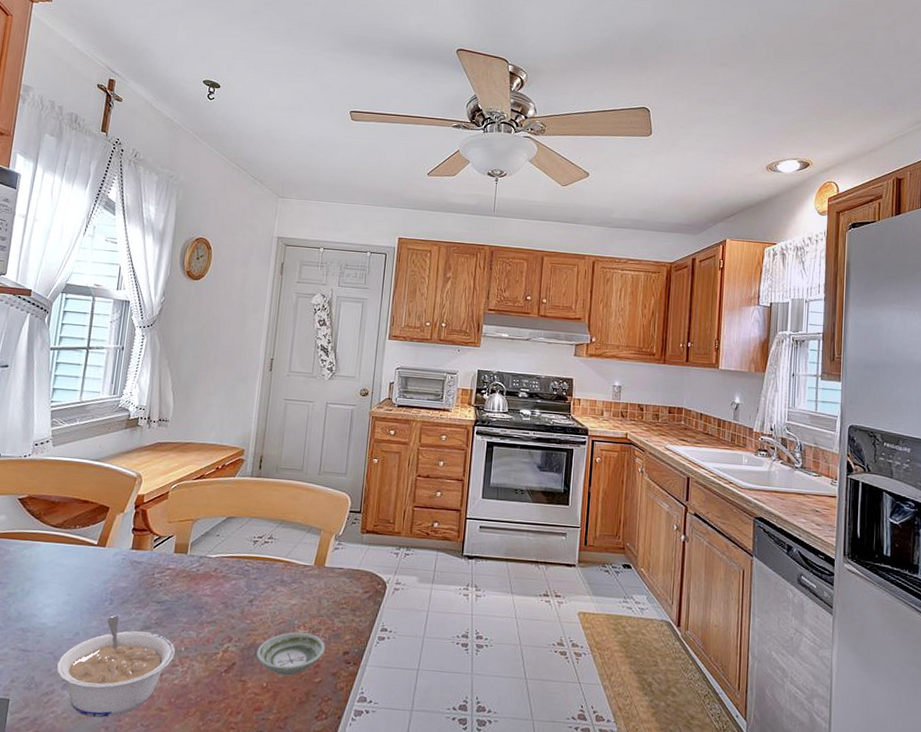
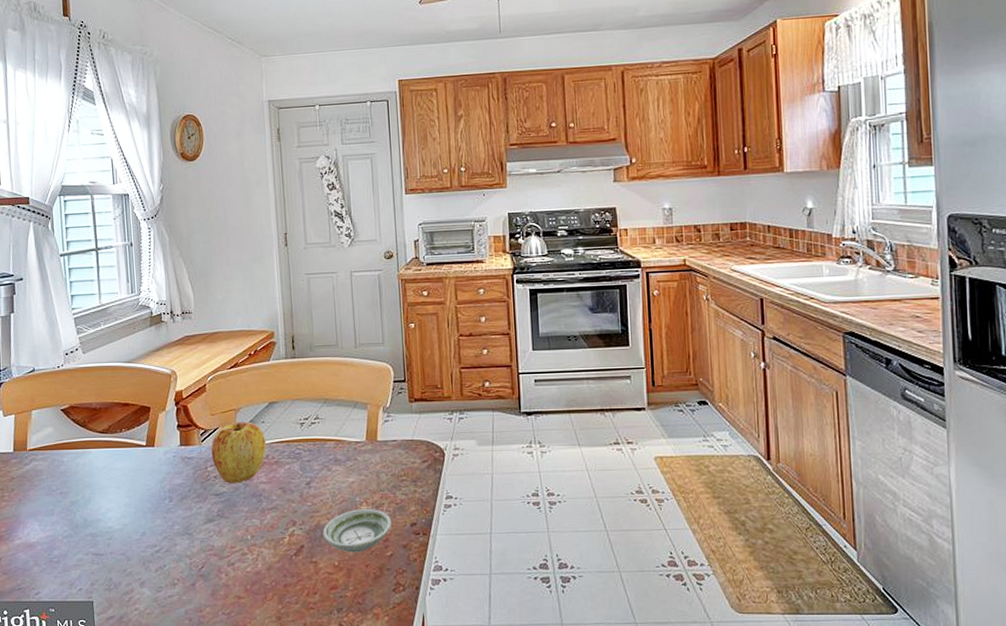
legume: present [56,615,175,717] -> none [130,512,242,610]
apple: none [160,532,218,593] -> present [211,422,267,483]

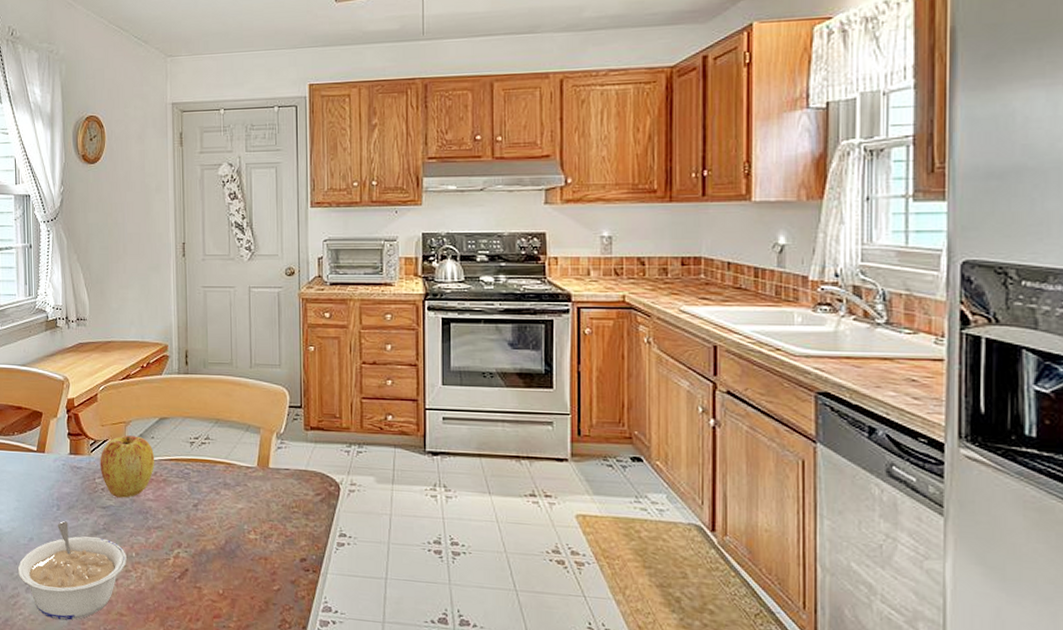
legume: none [130,512,242,610] -> present [17,521,127,620]
saucer: present [323,509,392,553] -> none [208,537,281,583]

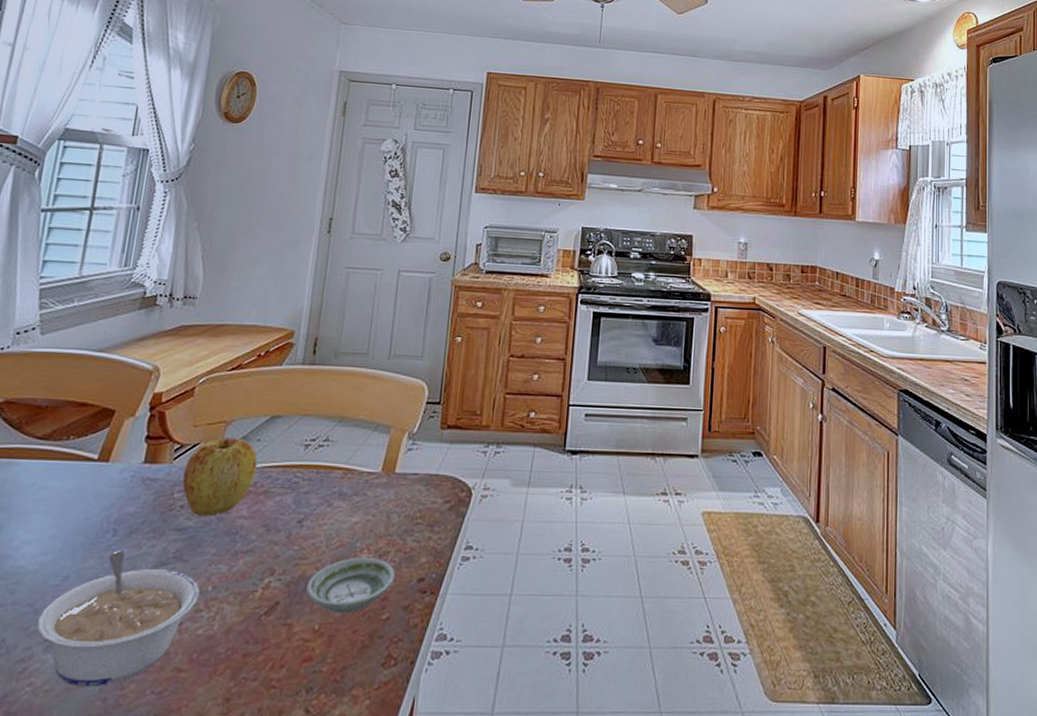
saucer: none [208,537,281,583] -> present [306,557,396,614]

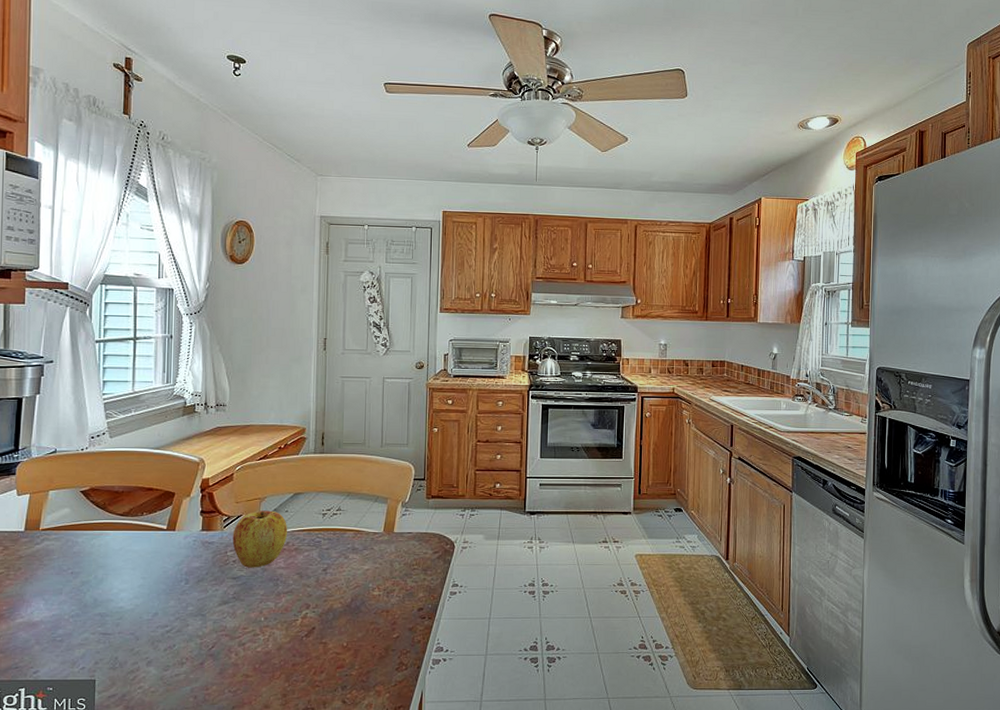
legume: present [36,550,200,686] -> none [139,594,255,688]
saucer: present [306,557,396,614] -> none [335,595,401,634]

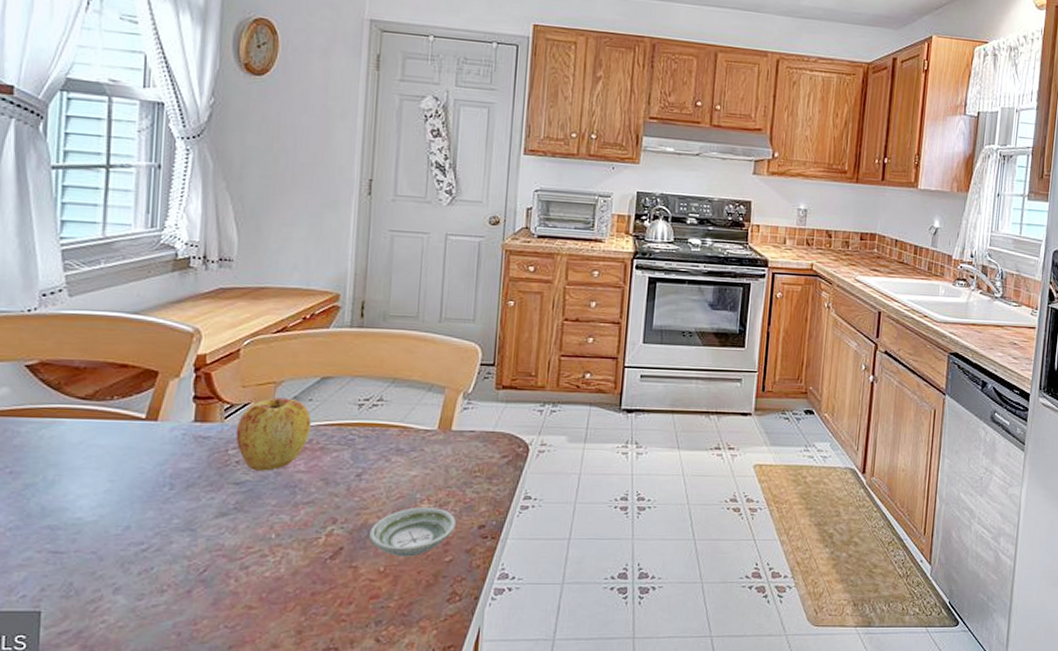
saucer: none [335,595,401,634] -> present [369,507,457,557]

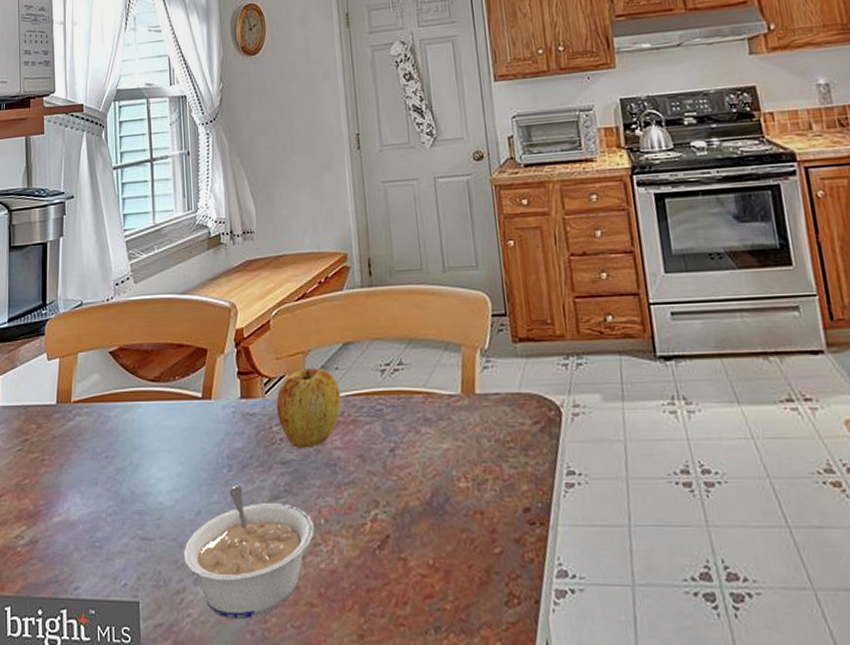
legume: none [102,503,263,622] -> present [183,485,315,619]
saucer: present [369,507,457,557] -> none [412,487,500,548]

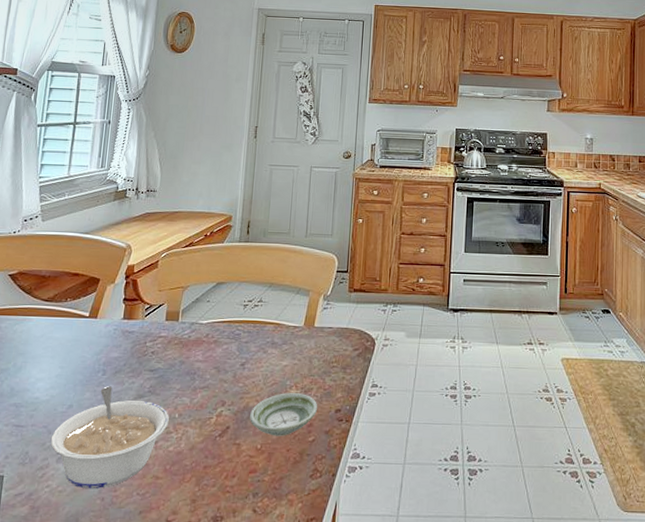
apple: present [276,368,341,448] -> none [152,299,209,360]
saucer: none [412,487,500,548] -> present [250,393,318,436]

